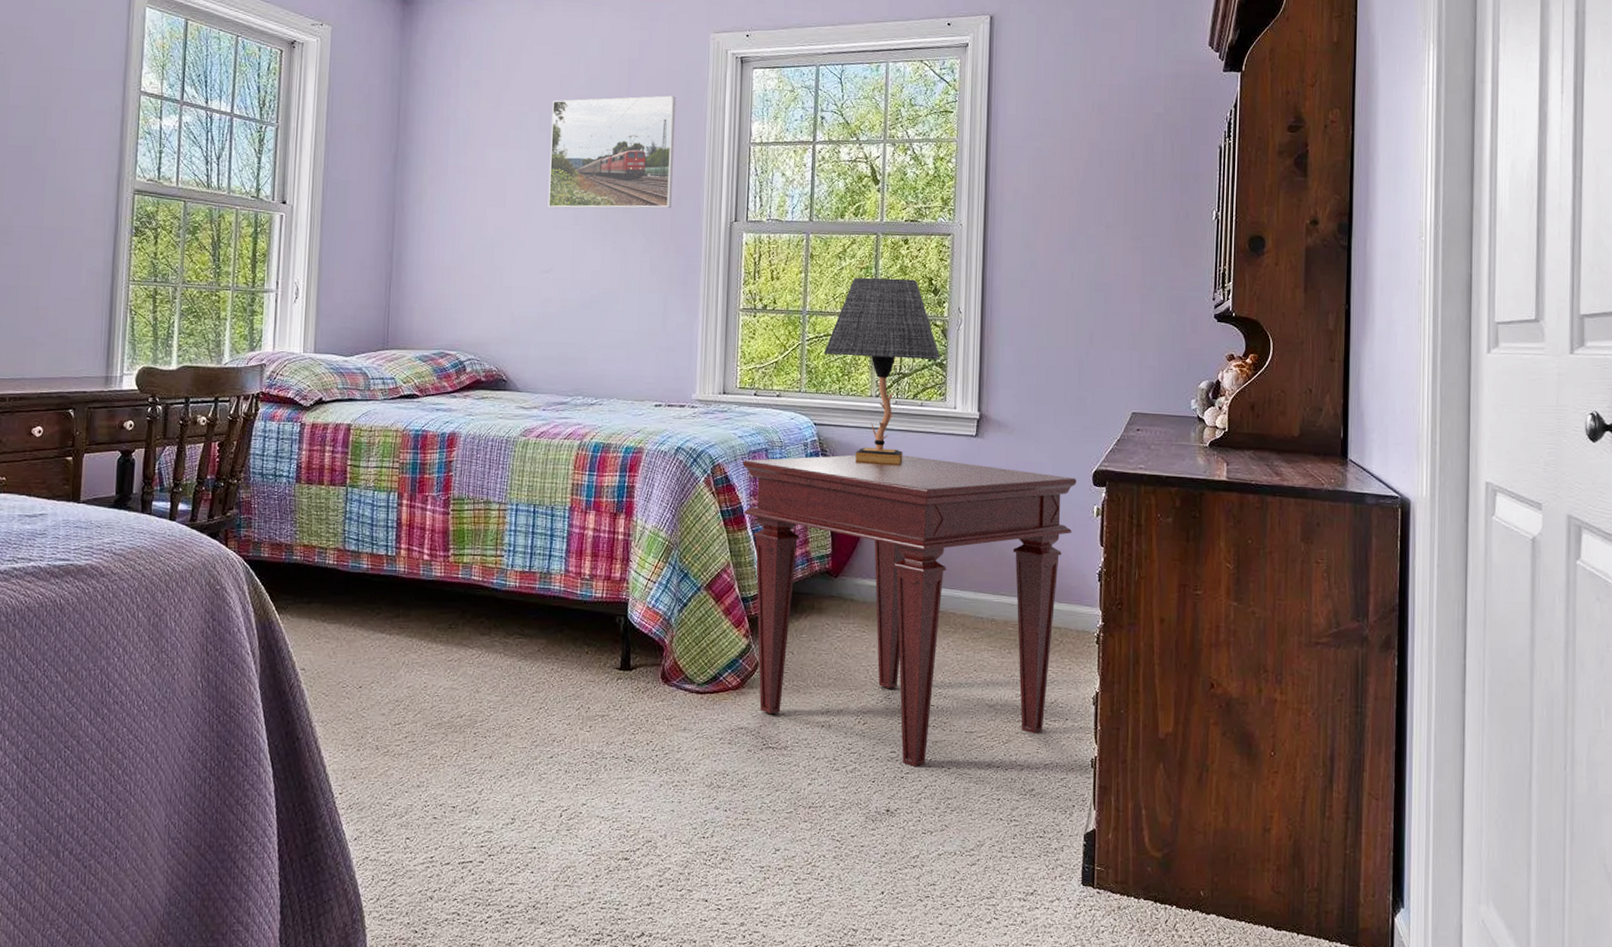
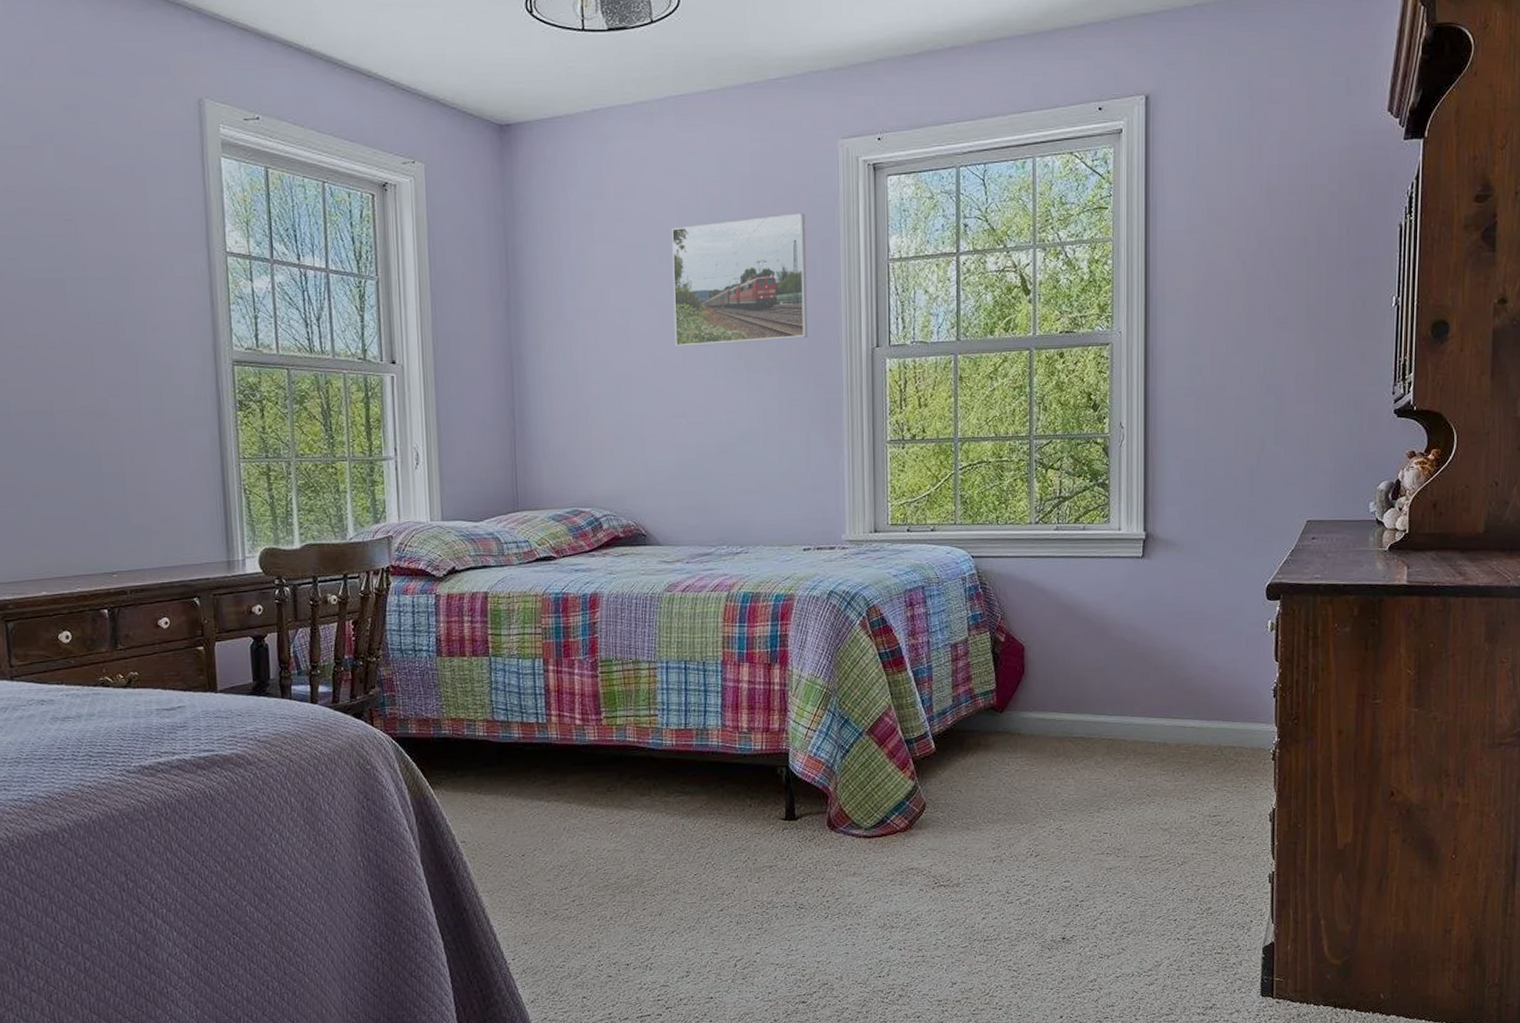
side table: present [742,455,1077,767] -> none [899,582,1249,895]
table lamp: present [823,277,941,465] -> none [978,395,1102,593]

